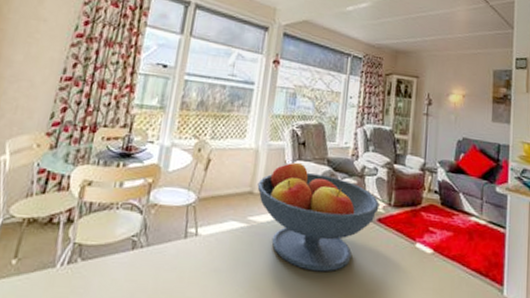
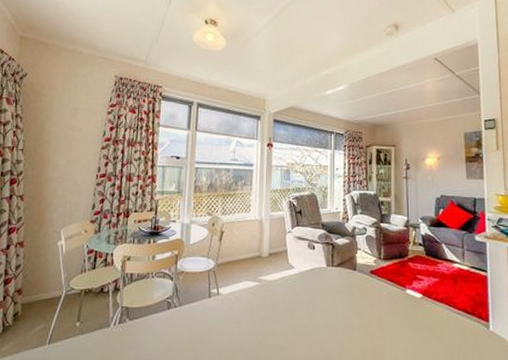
fruit bowl: present [257,159,380,272] -> none [264,227,371,319]

